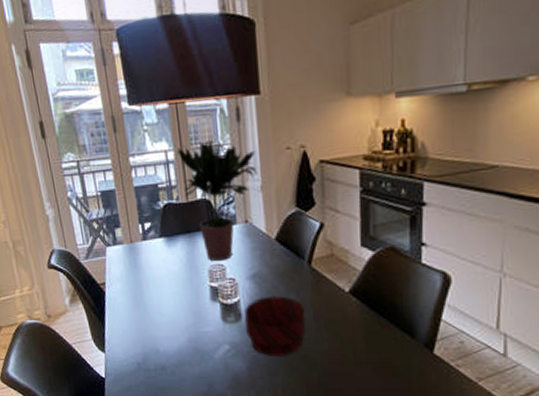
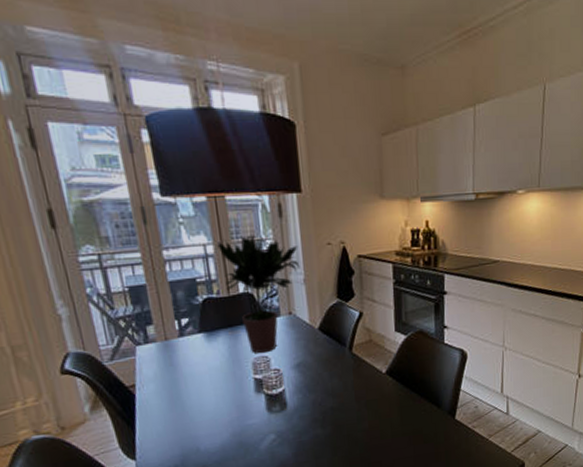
bowl: present [244,296,306,356] -> none [290,382,348,440]

